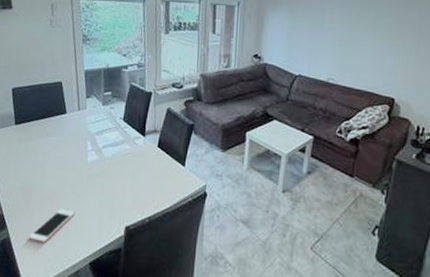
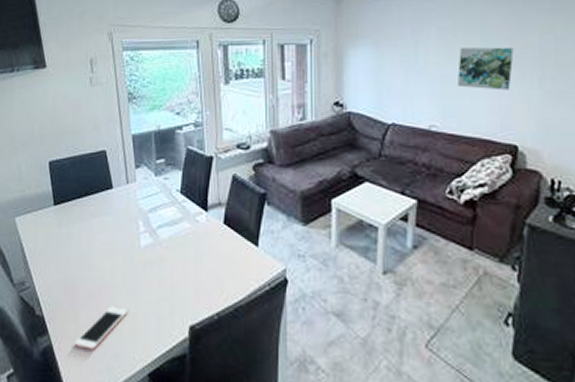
wall art: none [352,18,399,55] -> present [457,47,514,91]

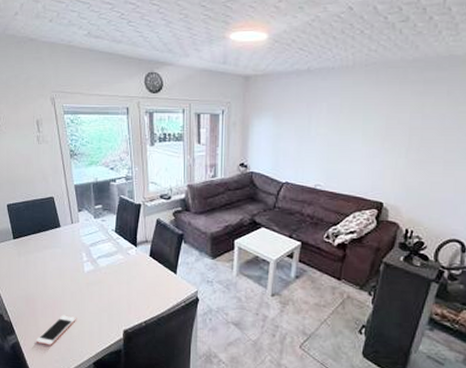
wall art: present [457,47,514,91] -> none [340,122,388,158]

